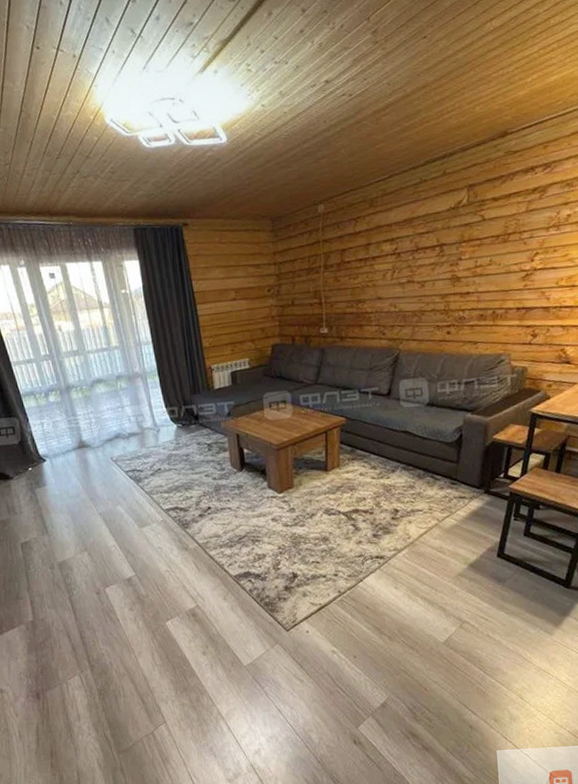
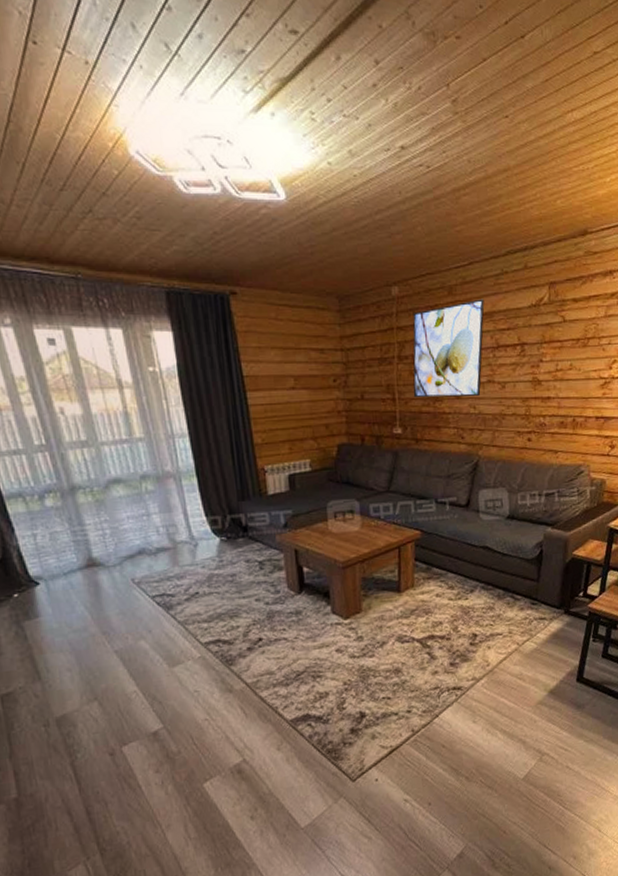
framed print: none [337,207,404,301] -> present [412,299,485,398]

